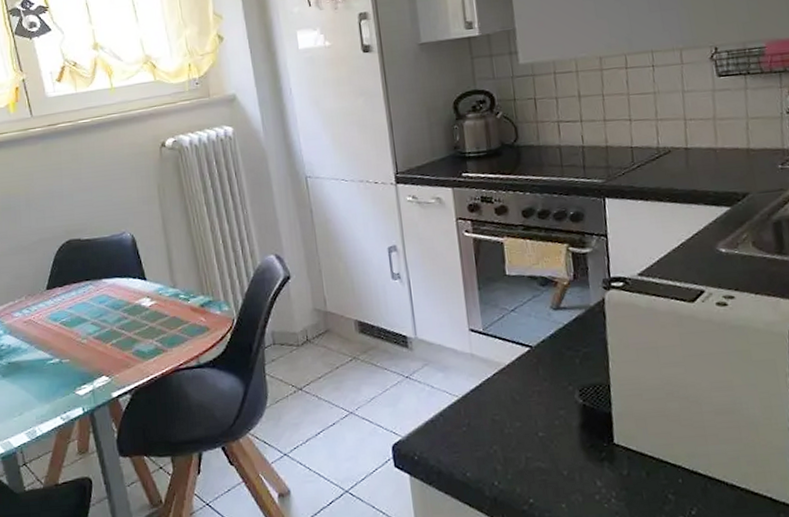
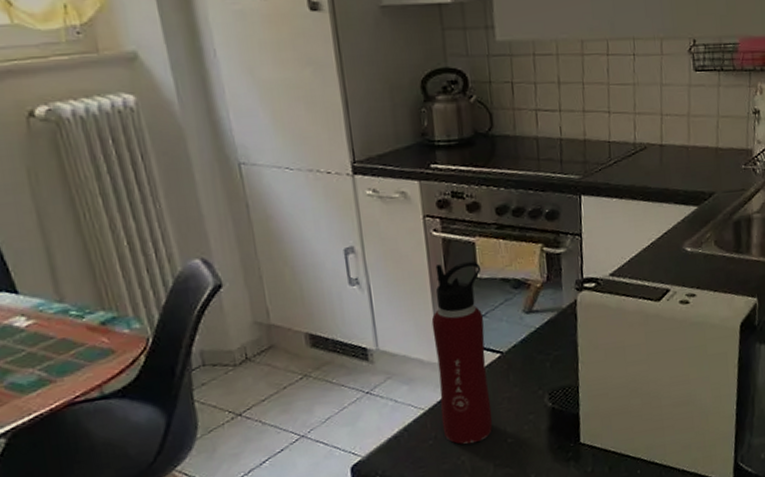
water bottle: none [464,259,524,434] -> present [431,260,493,445]

